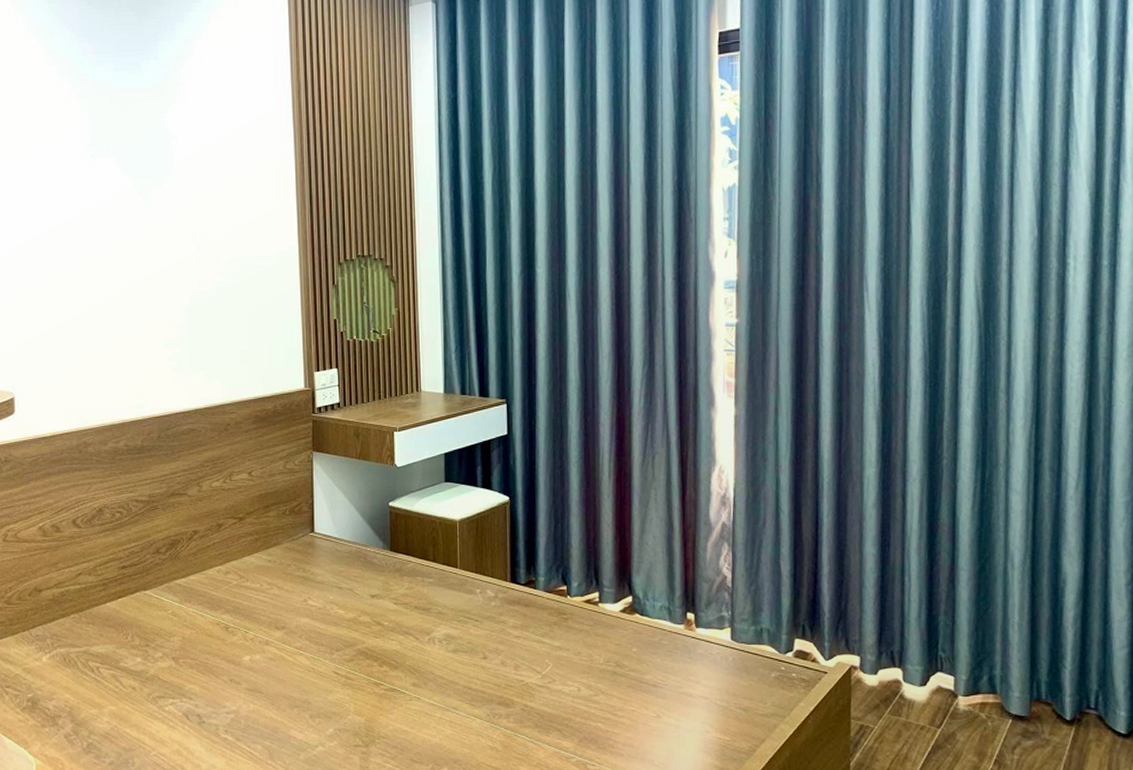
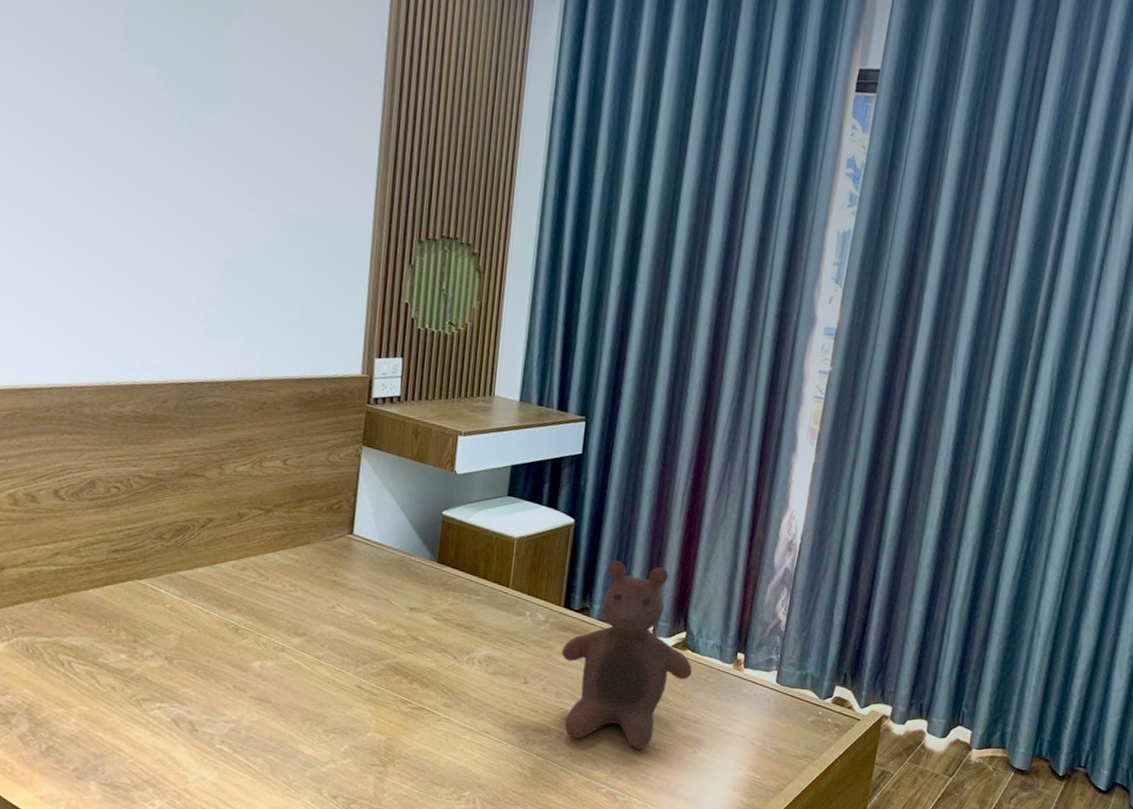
stuffed bear: none [515,531,643,717] -> present [562,560,692,750]

